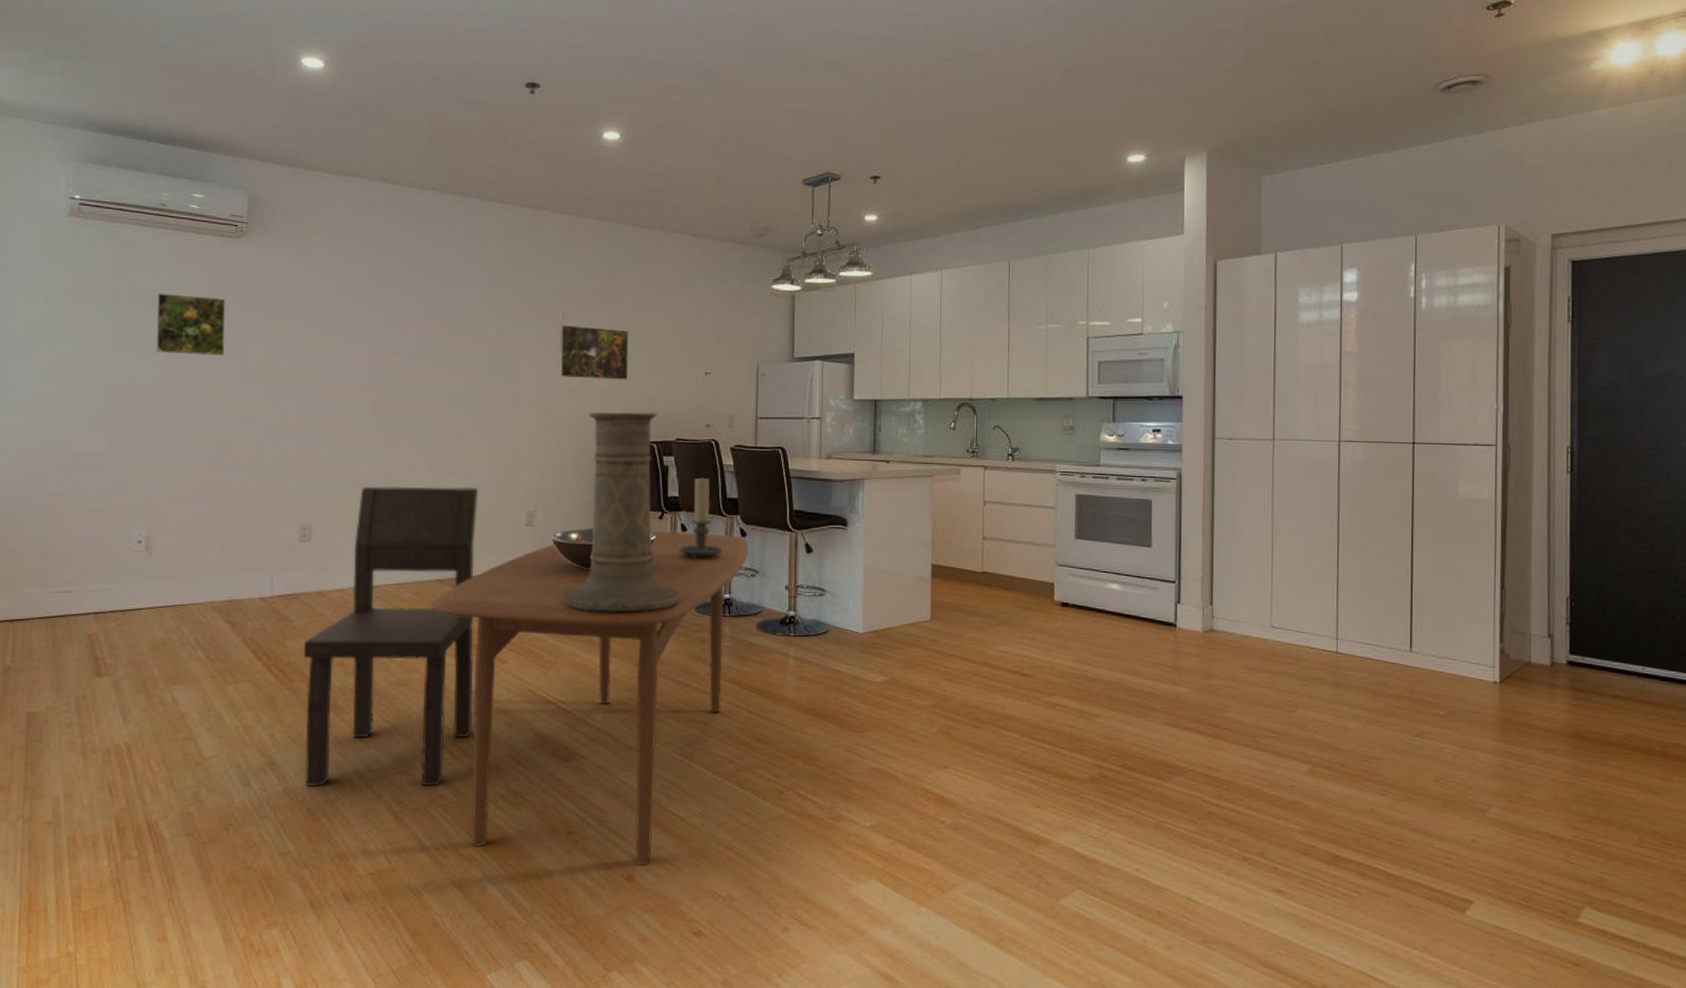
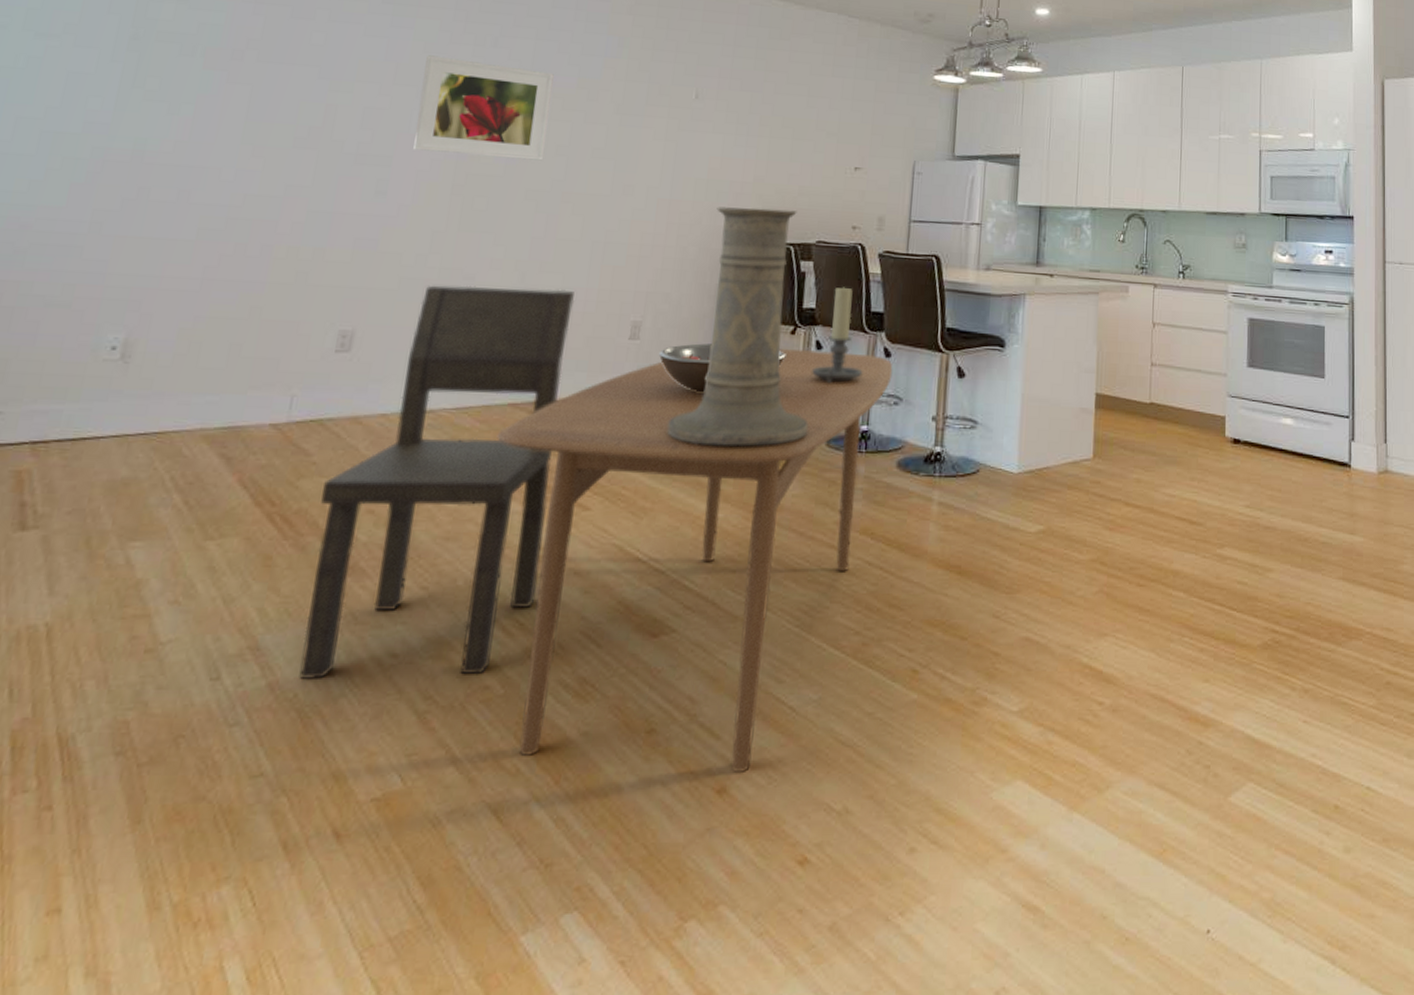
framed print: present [155,293,226,356] -> none [176,38,281,118]
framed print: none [338,295,443,380] -> present [413,55,554,161]
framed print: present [559,324,629,380] -> none [685,104,771,172]

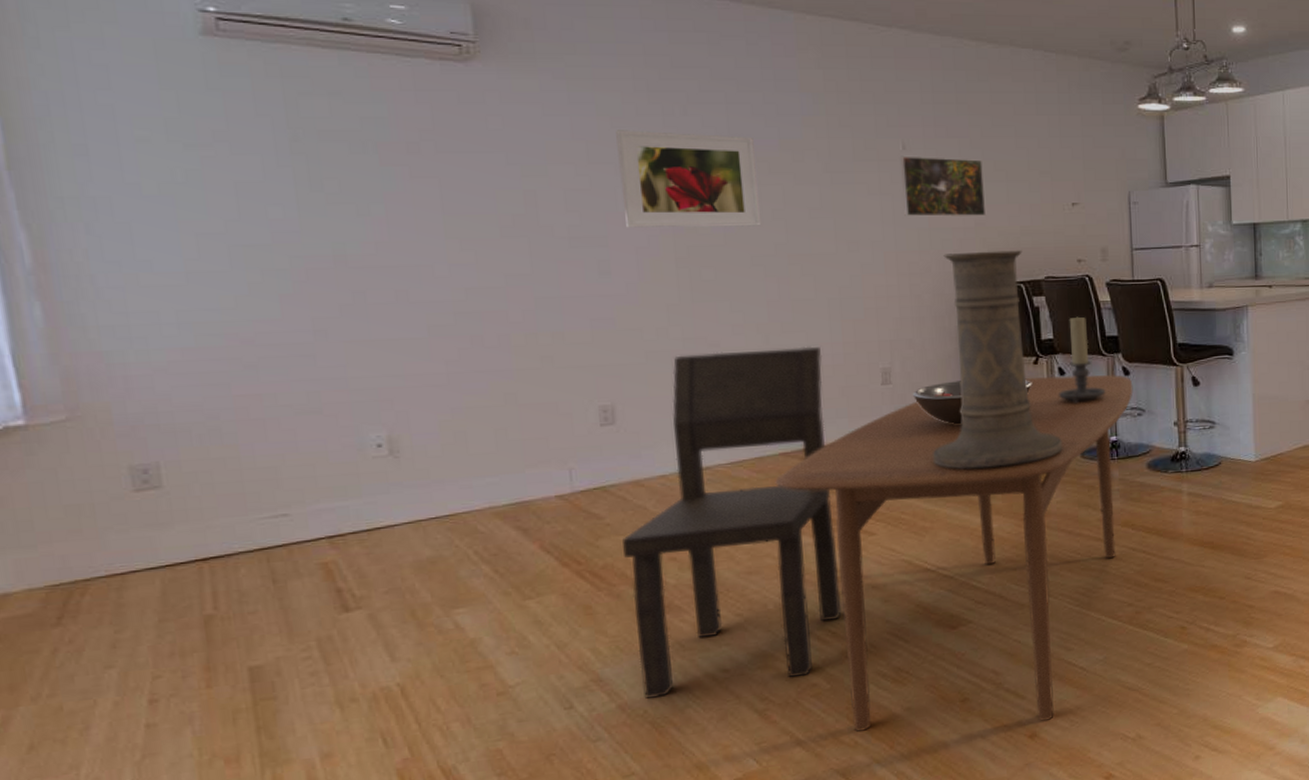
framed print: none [685,104,771,172] -> present [901,155,987,217]

